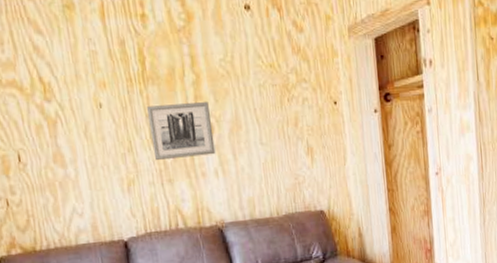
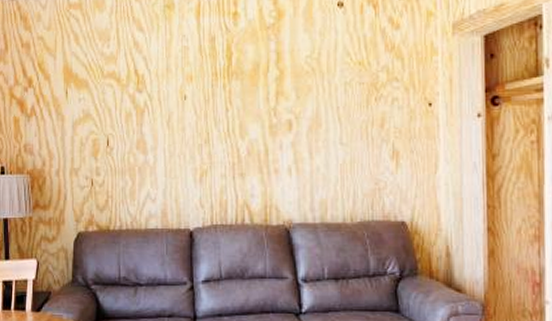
wall art: present [146,102,216,160] -> none [227,98,291,153]

